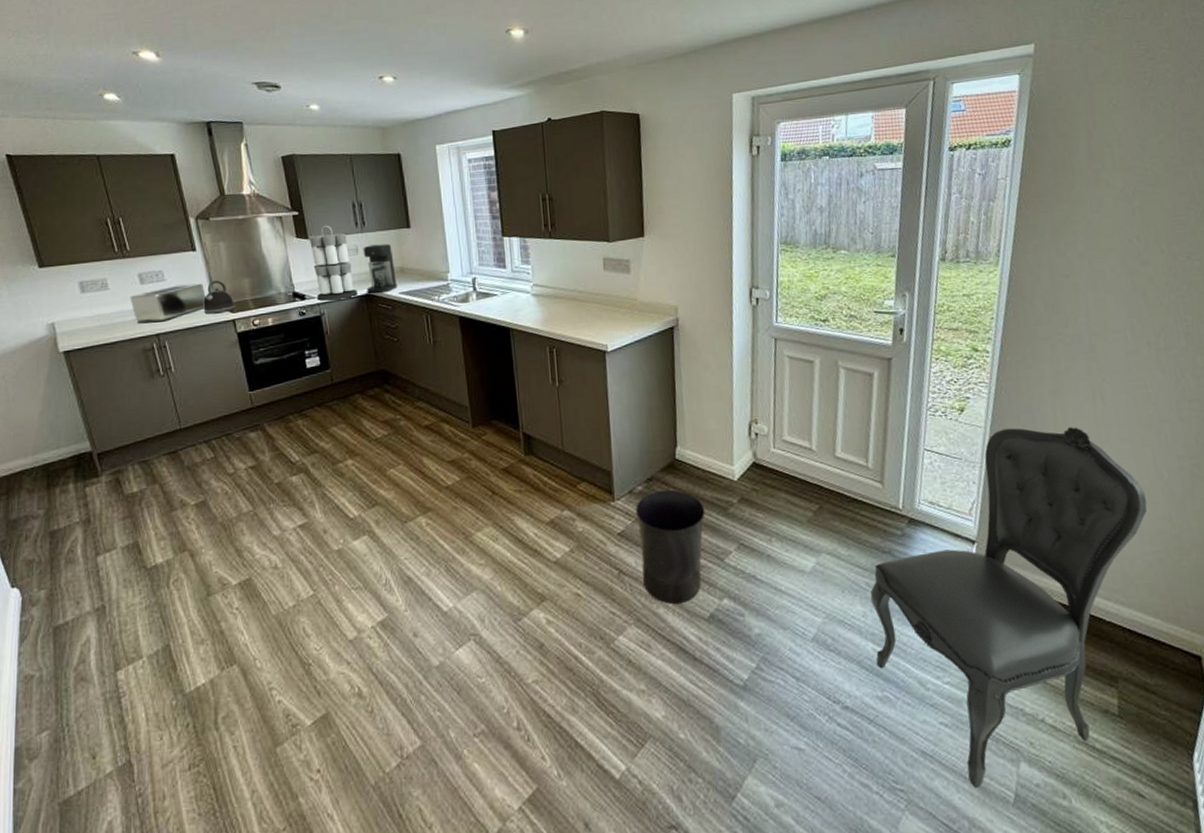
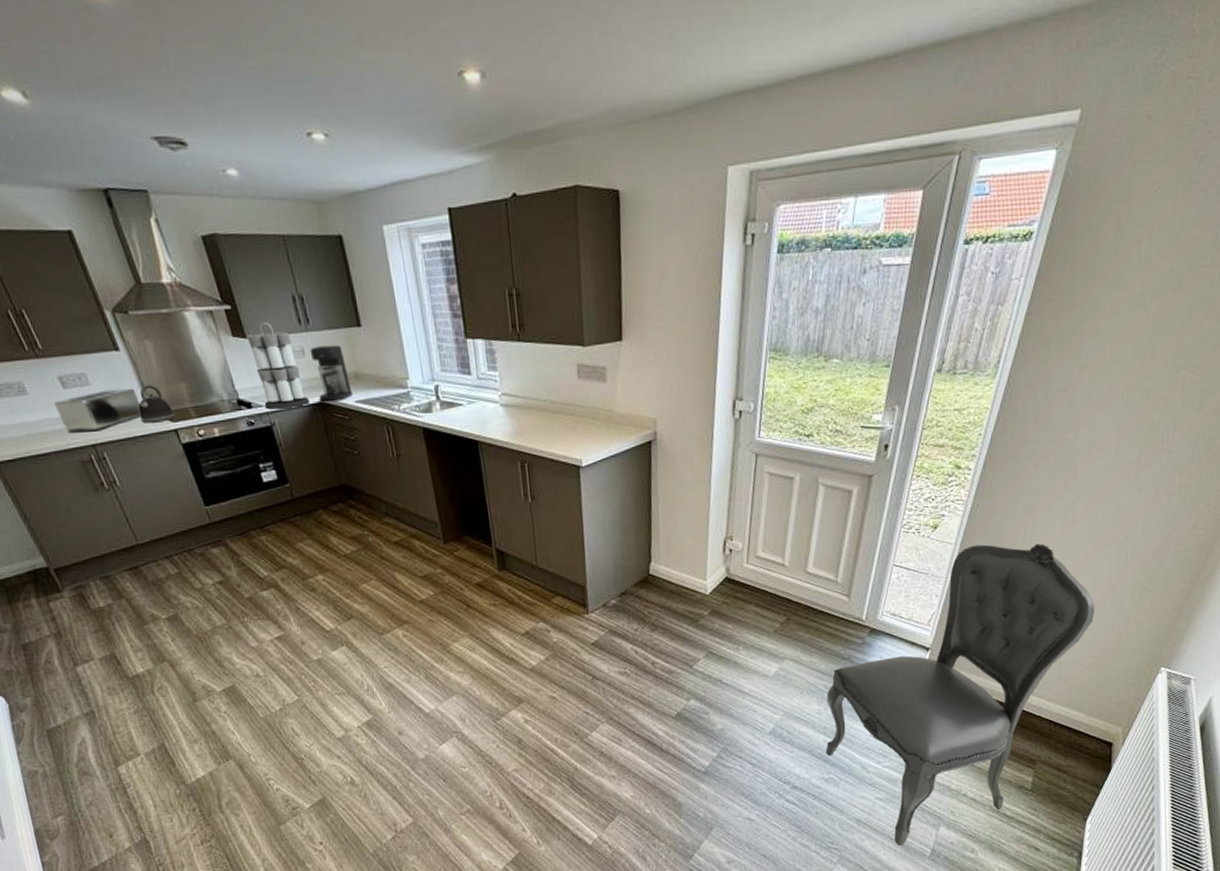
waste bin: present [636,489,705,604] -> none [609,602,677,705]

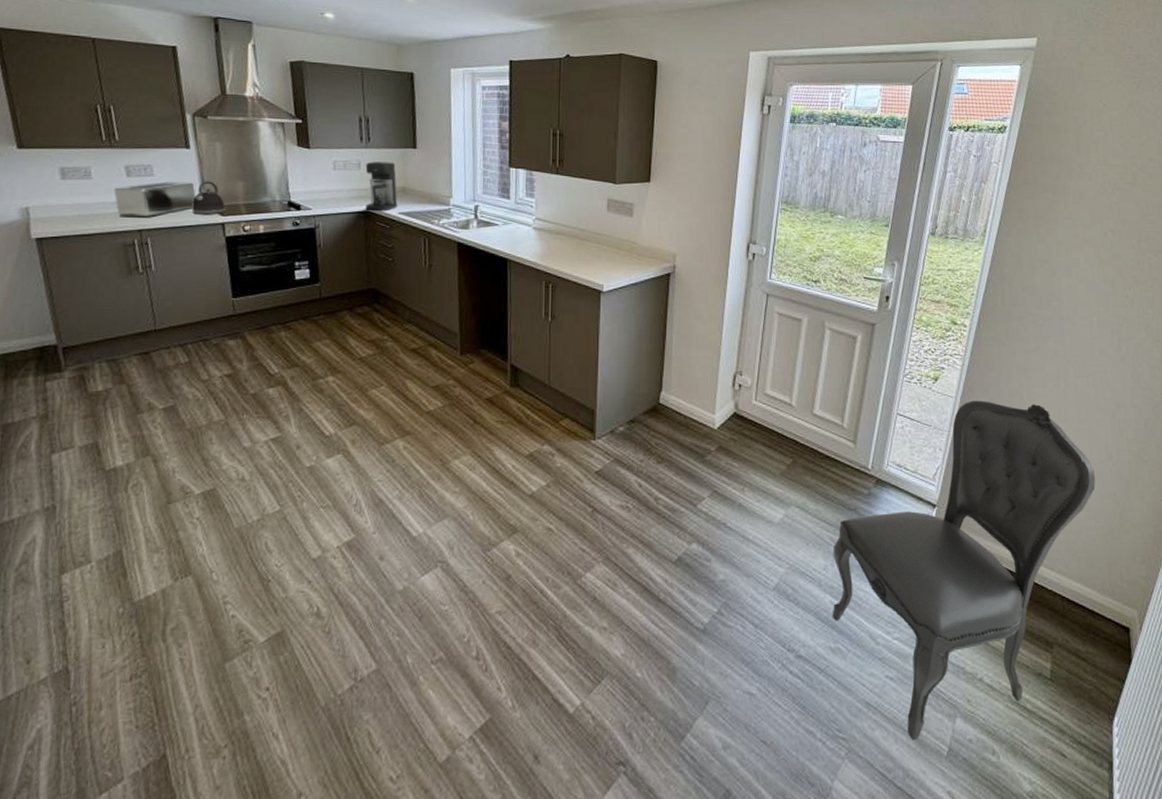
spice rack: present [246,322,310,410] -> none [310,136,356,213]

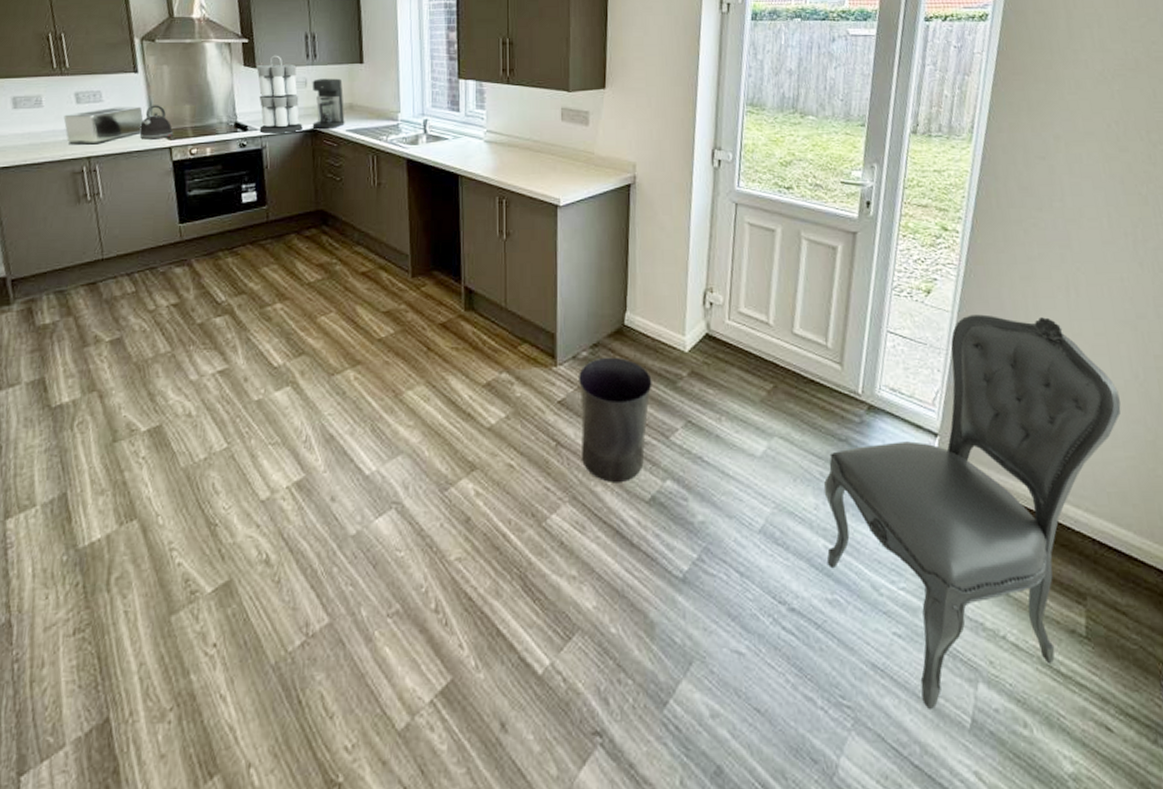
spice rack: none [310,136,356,213] -> present [256,55,303,133]
waste bin: none [615,432,683,545] -> present [579,357,652,482]

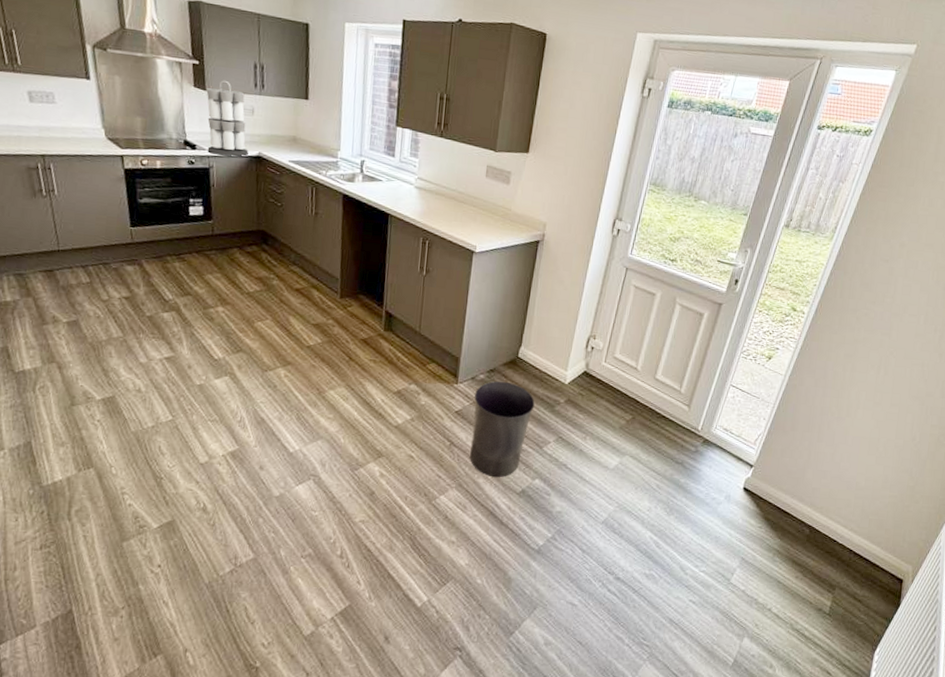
toaster: present [63,106,144,145] -> none [17,109,96,144]
kettle: present [139,105,174,140] -> none [92,113,125,147]
coffee maker: present [312,78,345,129] -> none [257,108,288,158]
dining chair: present [823,314,1121,709] -> none [650,379,897,651]

